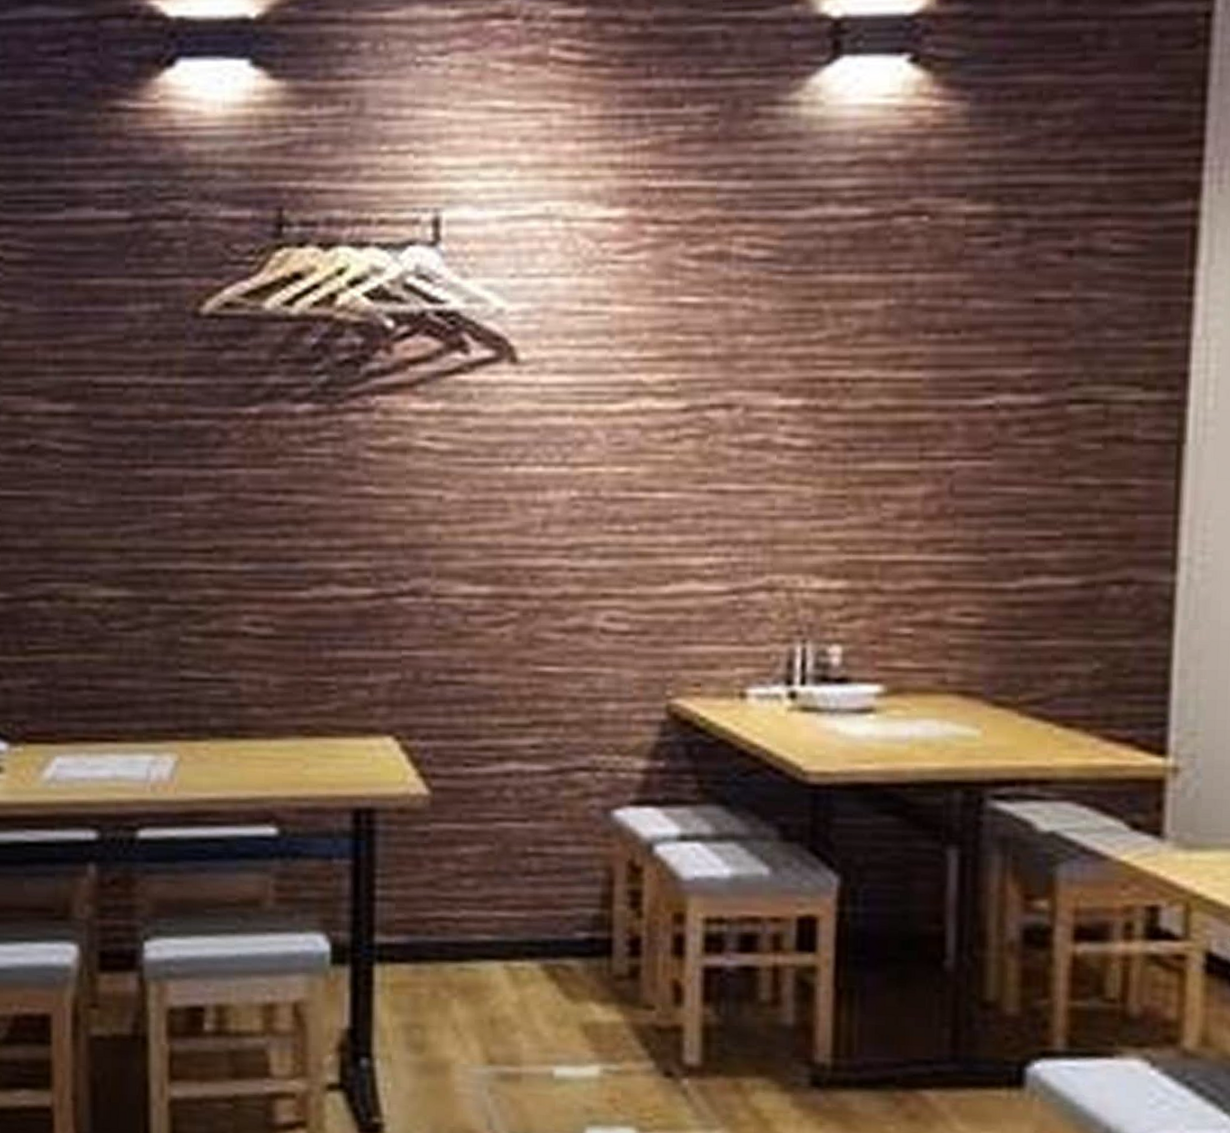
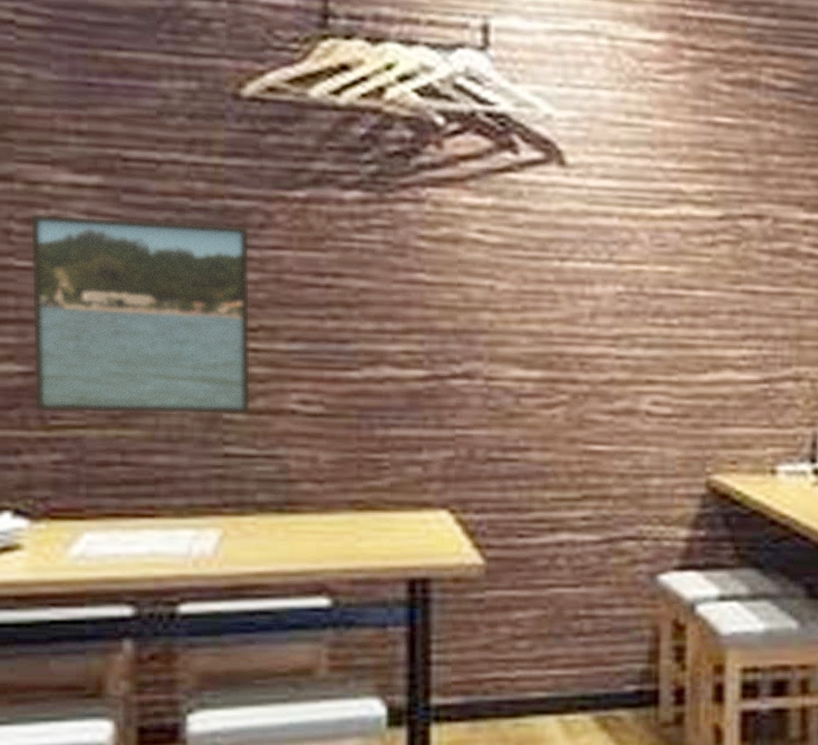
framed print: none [13,443,207,639] -> present [30,213,251,416]

